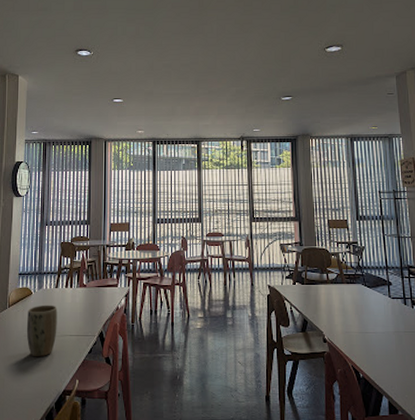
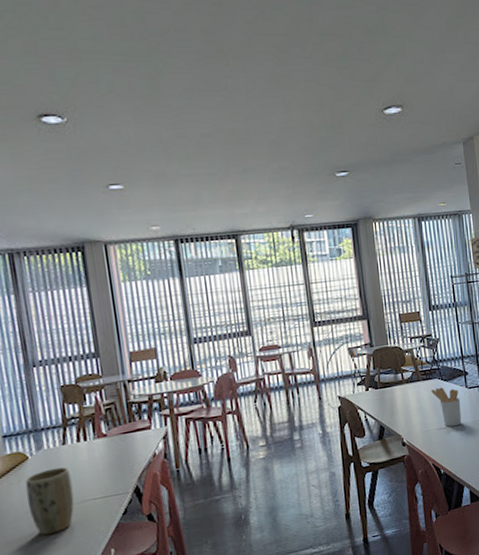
utensil holder: none [354,292,384,333] -> present [431,387,462,427]

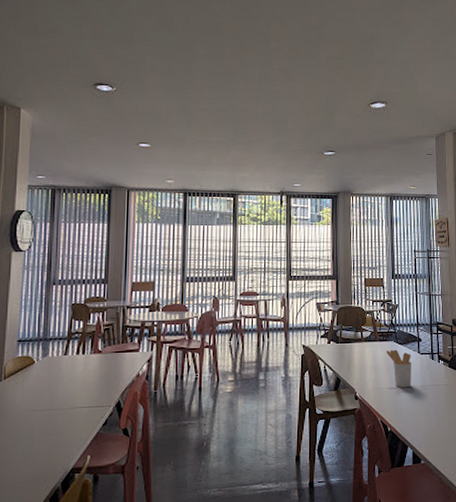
plant pot: present [25,467,74,536] -> none [26,374,66,434]

